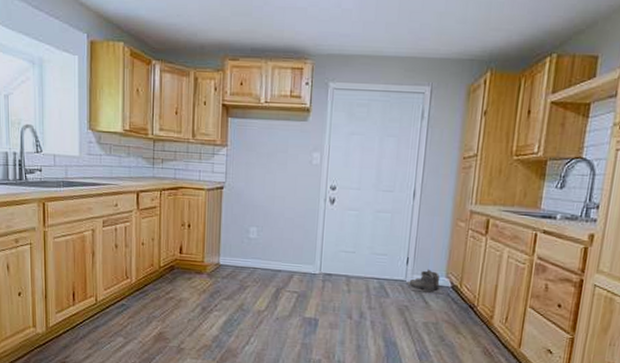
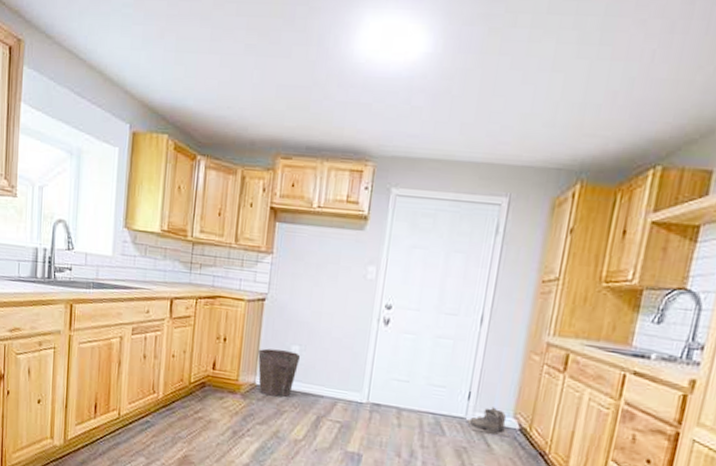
waste bin: none [220,231,259,274] -> present [258,348,301,398]

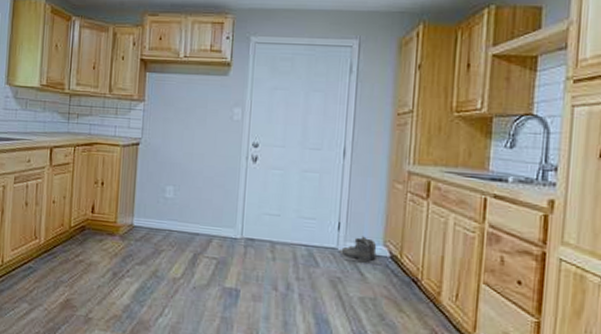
waste bin: present [258,348,301,398] -> none [134,190,175,237]

